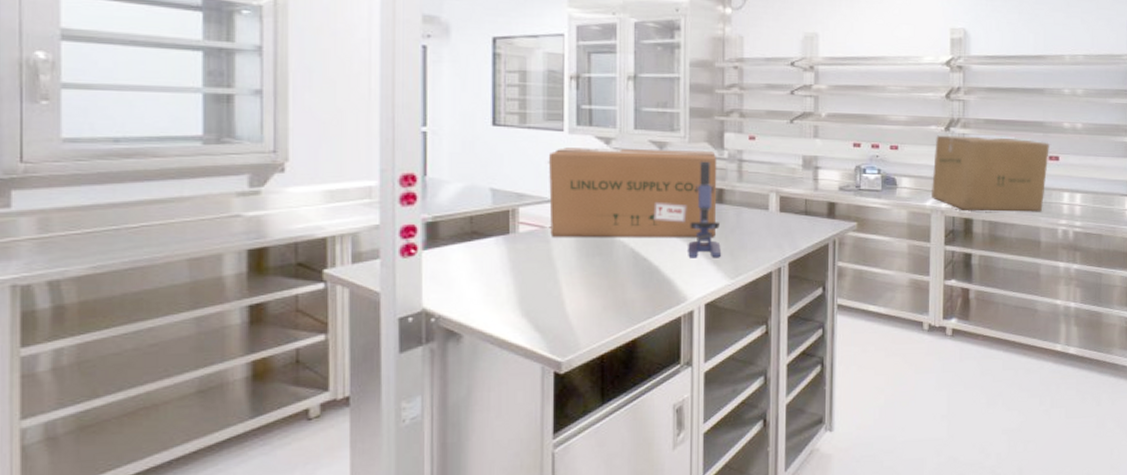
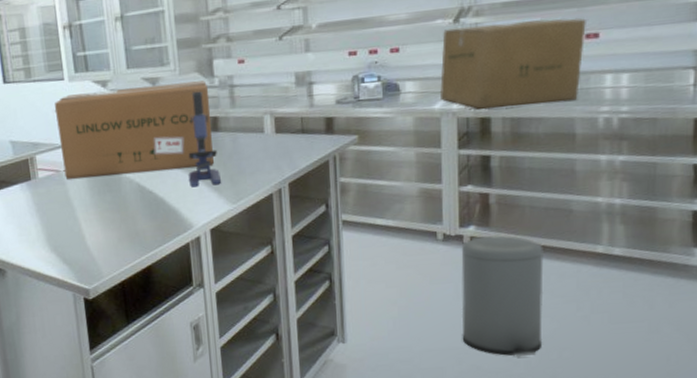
pedal bin: none [941,329,1013,448] -> present [461,235,544,356]

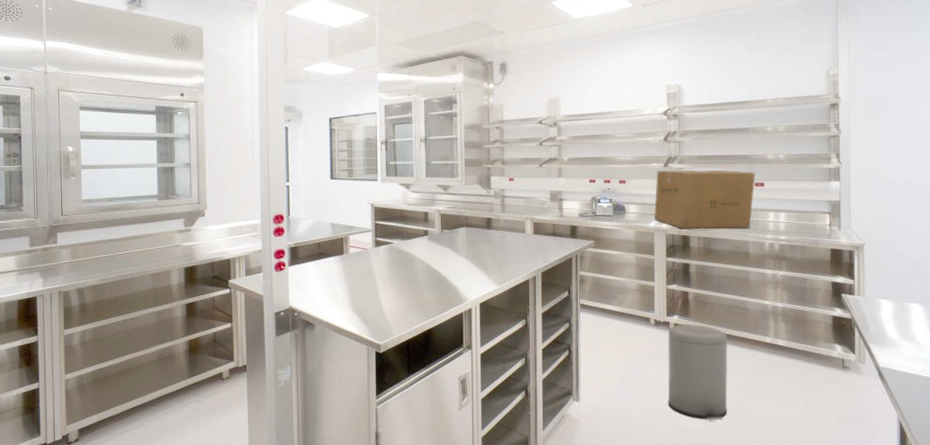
box: present [55,81,214,181] -> none [369,191,487,257]
microscope: present [188,91,221,188] -> none [466,198,490,270]

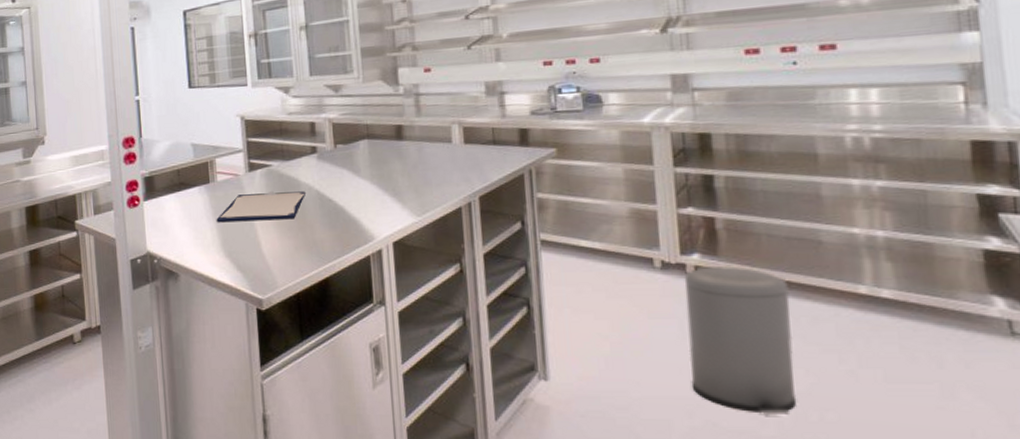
notepad: none [347,263,418,284] -> present [216,191,305,222]
box: present [654,169,755,230] -> none [649,28,820,125]

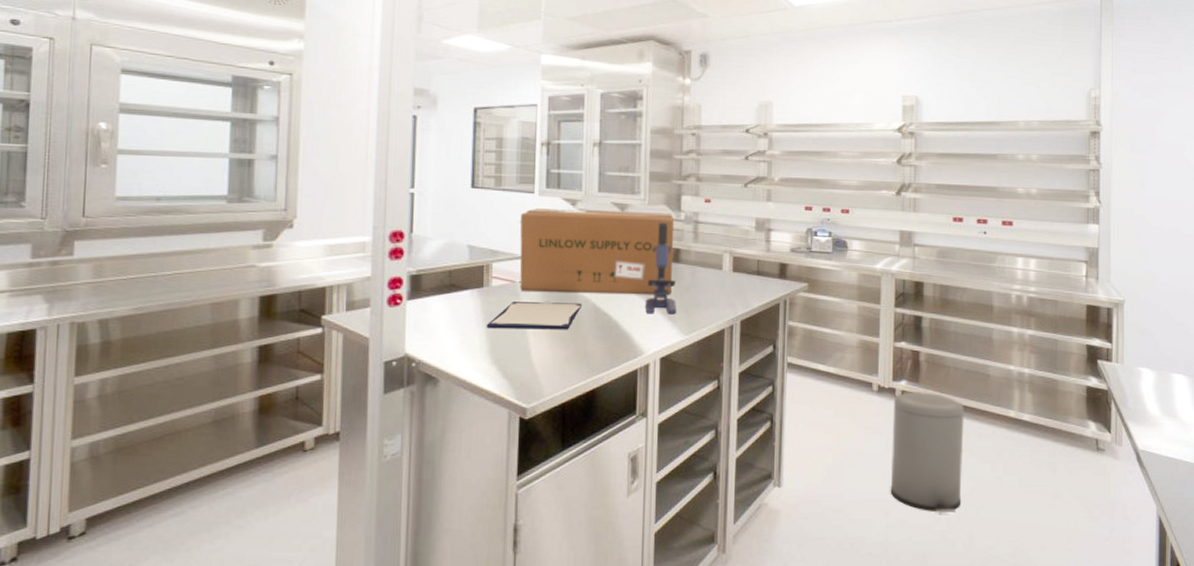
box: none [237,89,398,185] -> present [520,208,675,296]
microscope: none [371,99,405,197] -> present [645,222,676,315]

